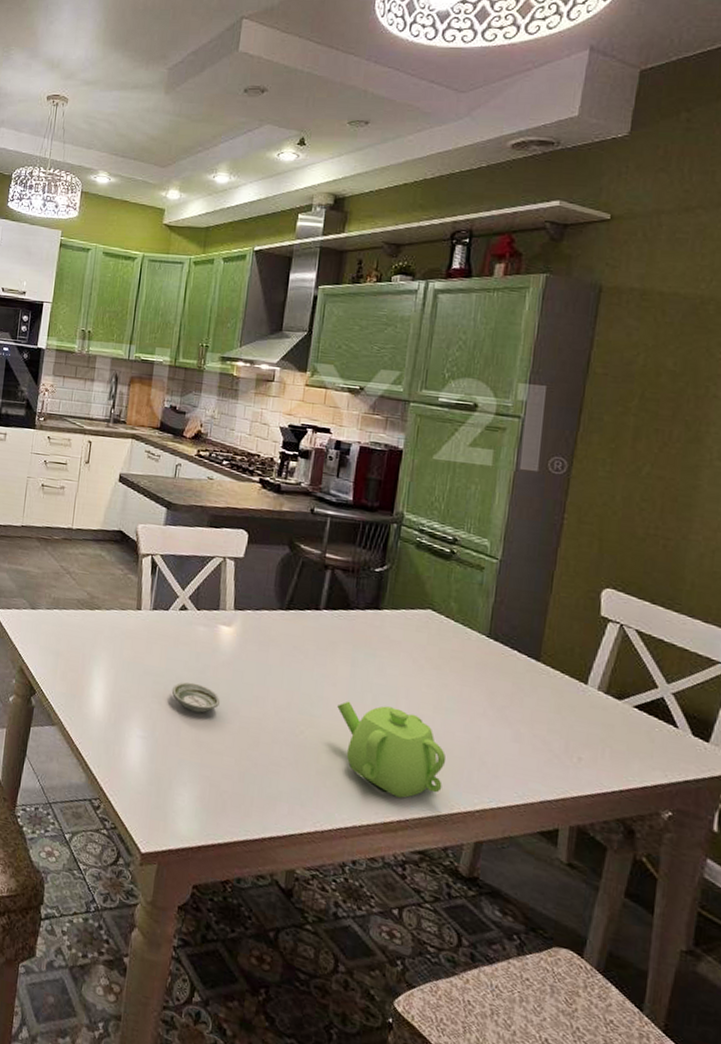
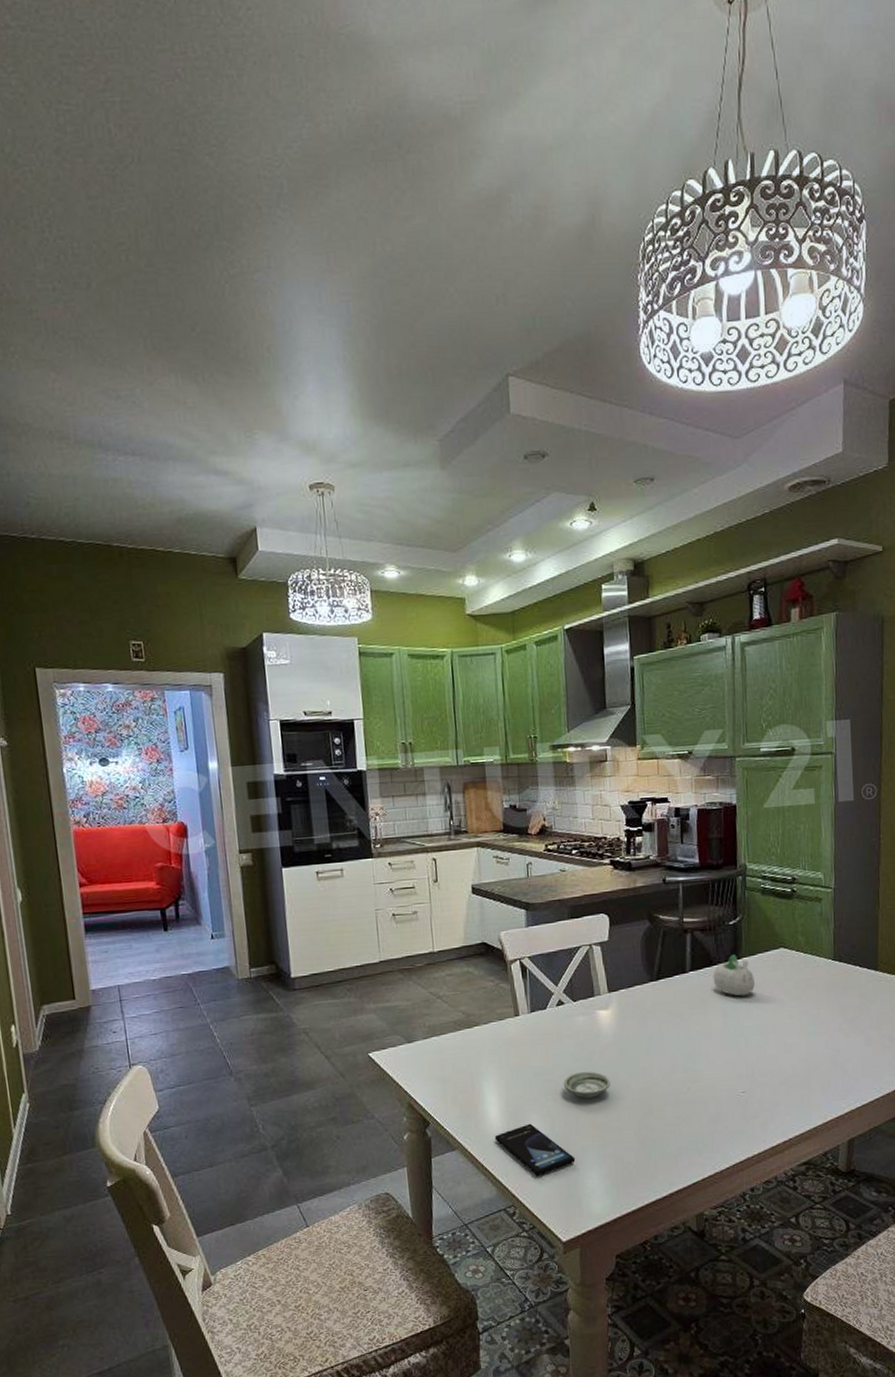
smartphone: none [94,720,170,778] -> present [494,1123,576,1177]
teapot: present [337,701,447,798] -> none [716,1044,815,1122]
succulent planter: none [347,603,394,651] -> present [713,954,755,996]

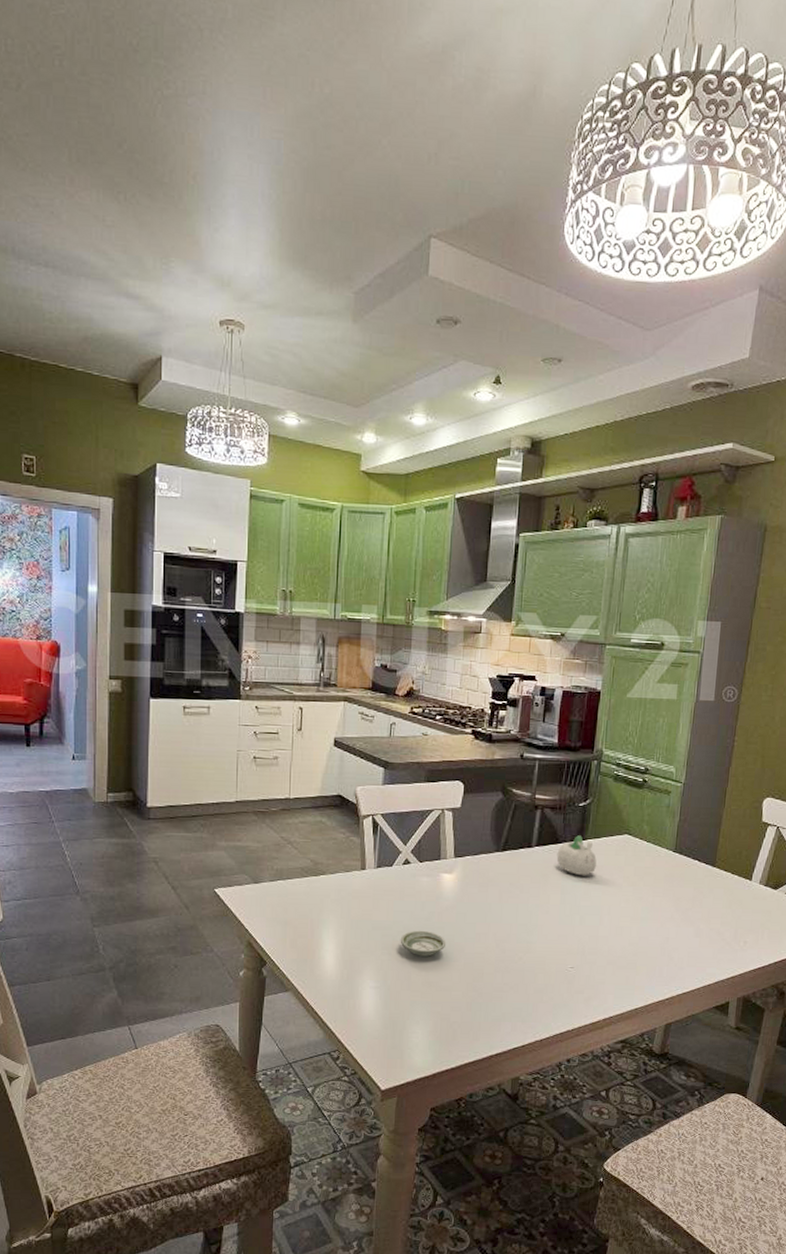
smartphone: present [494,1123,576,1177] -> none [328,974,403,1026]

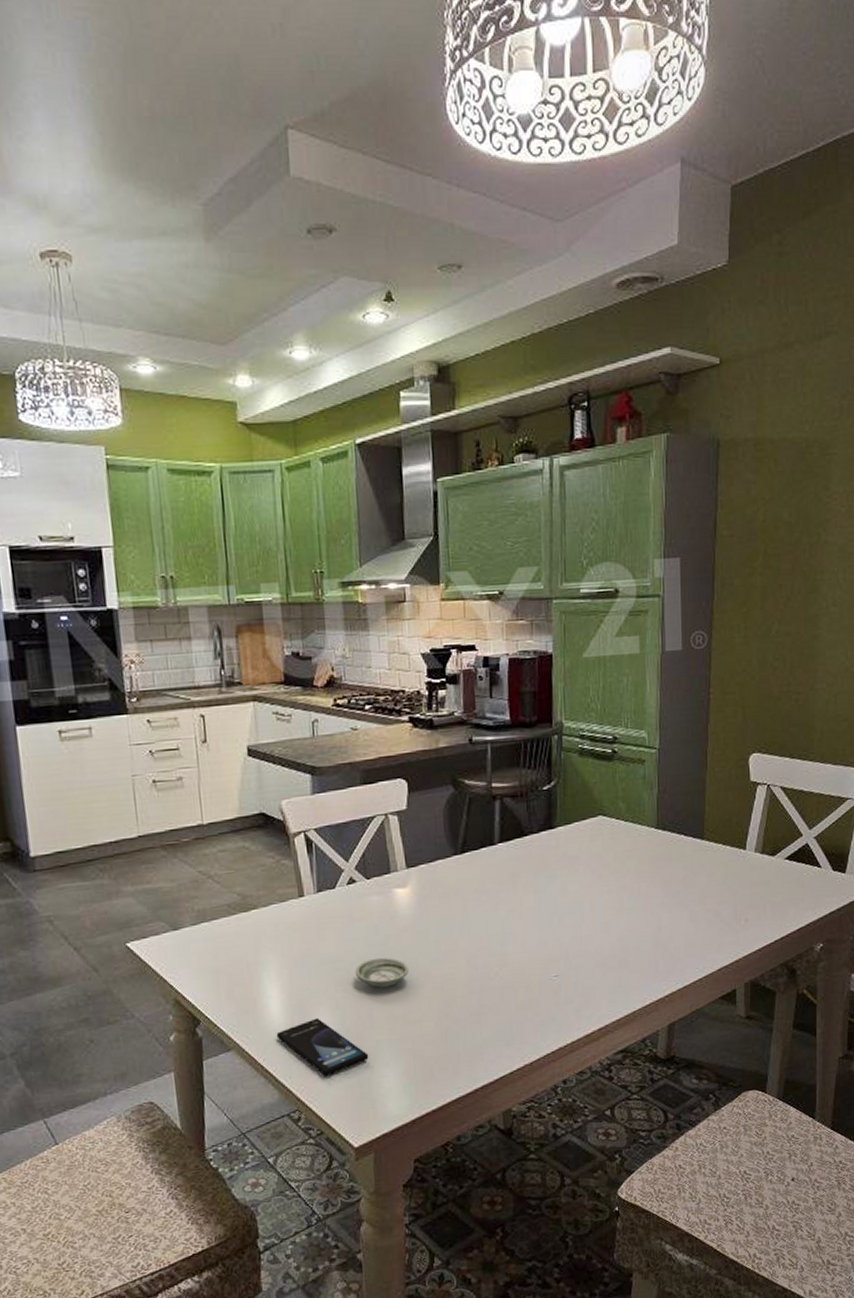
smartphone: none [328,974,403,1026] -> present [276,1017,369,1077]
succulent planter: present [556,835,597,876] -> none [524,823,570,870]

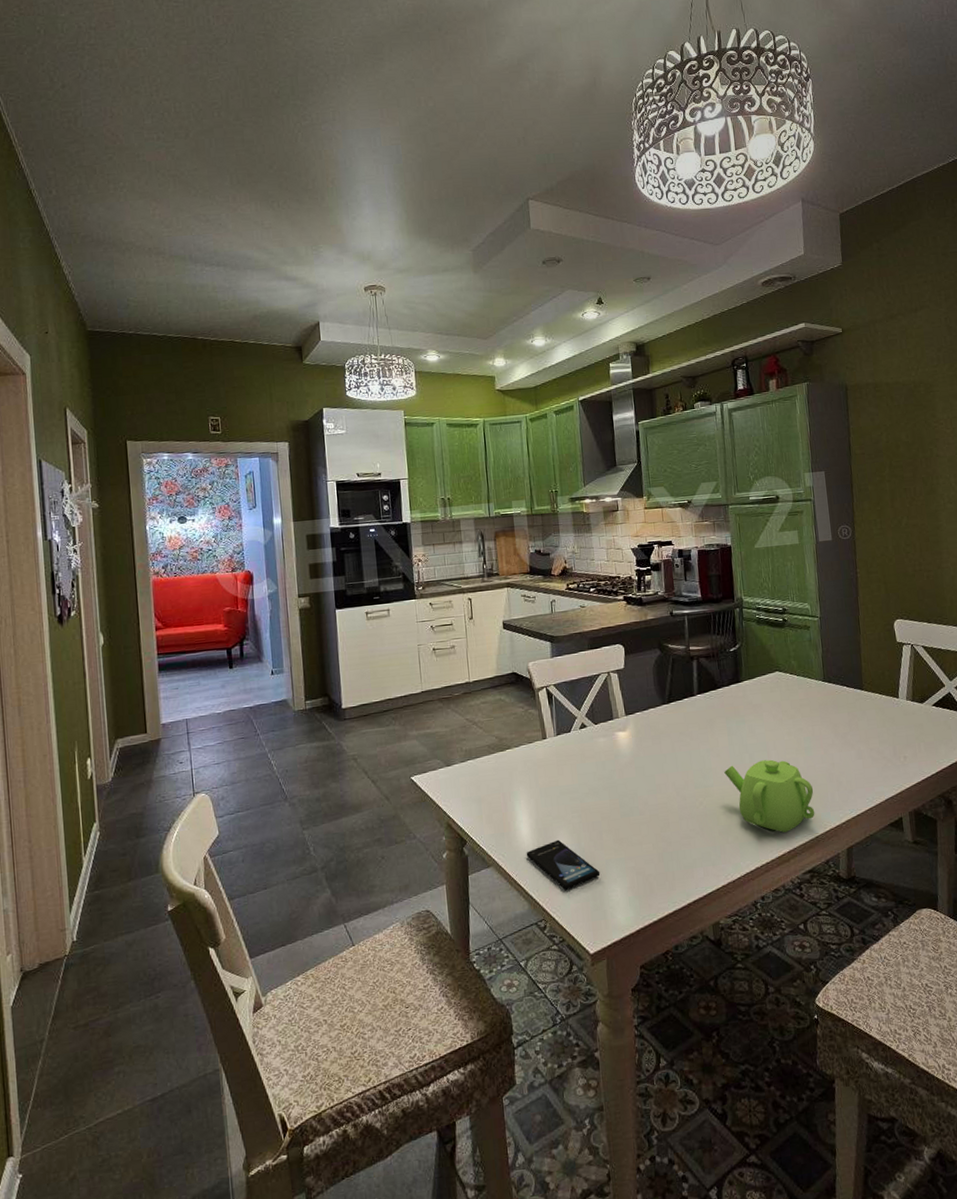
saucer: present [355,957,410,988] -> none [587,789,631,815]
teapot: none [527,922,634,1008] -> present [724,759,815,833]

